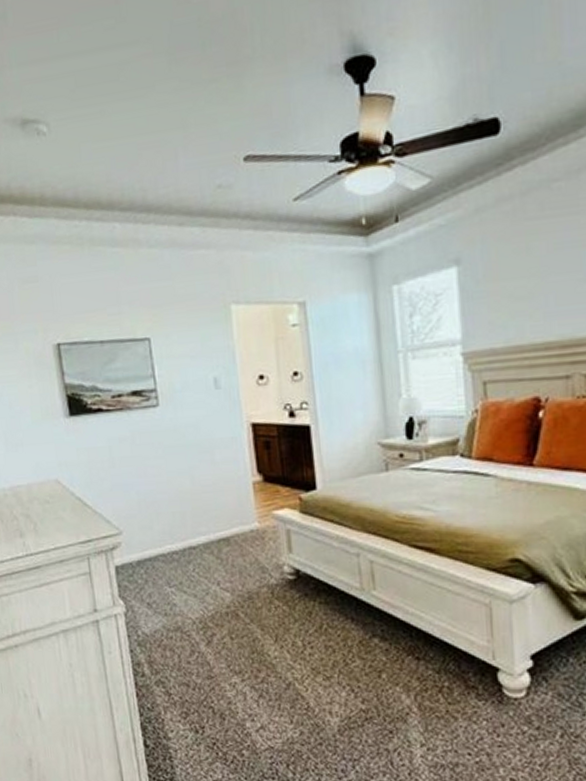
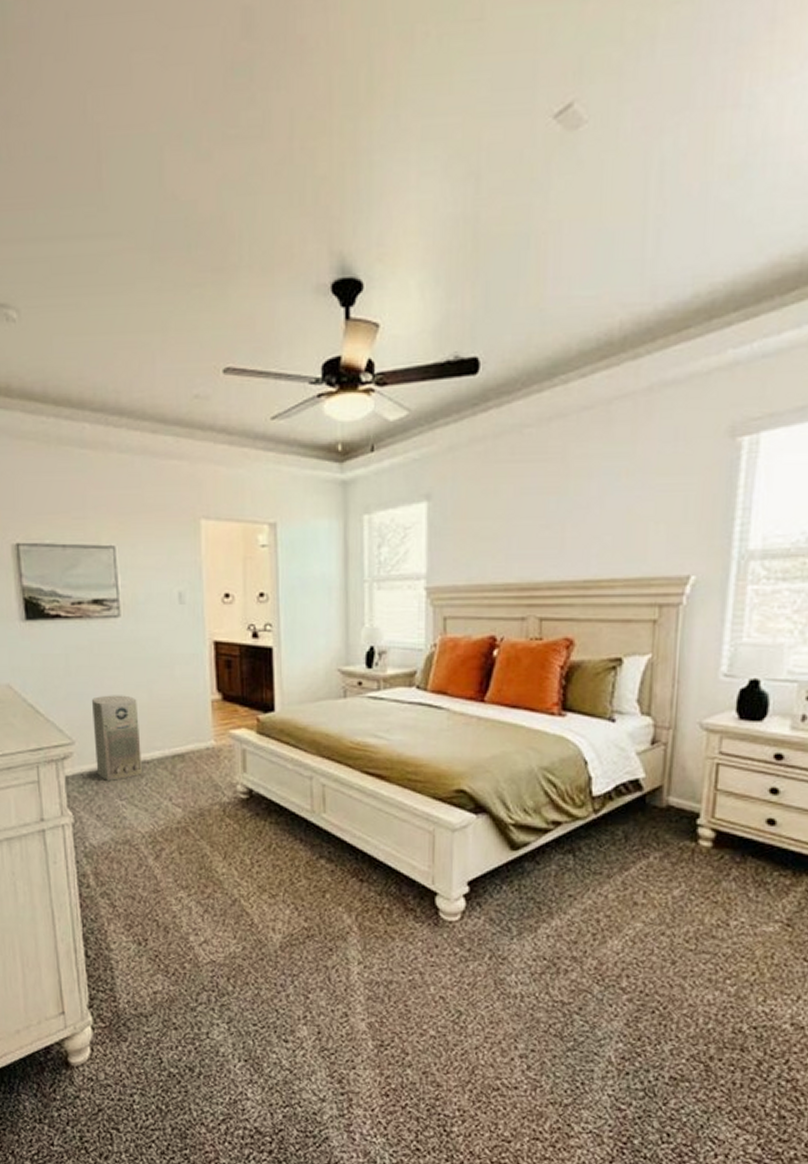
air purifier: none [136,482,189,568] -> present [91,695,142,781]

